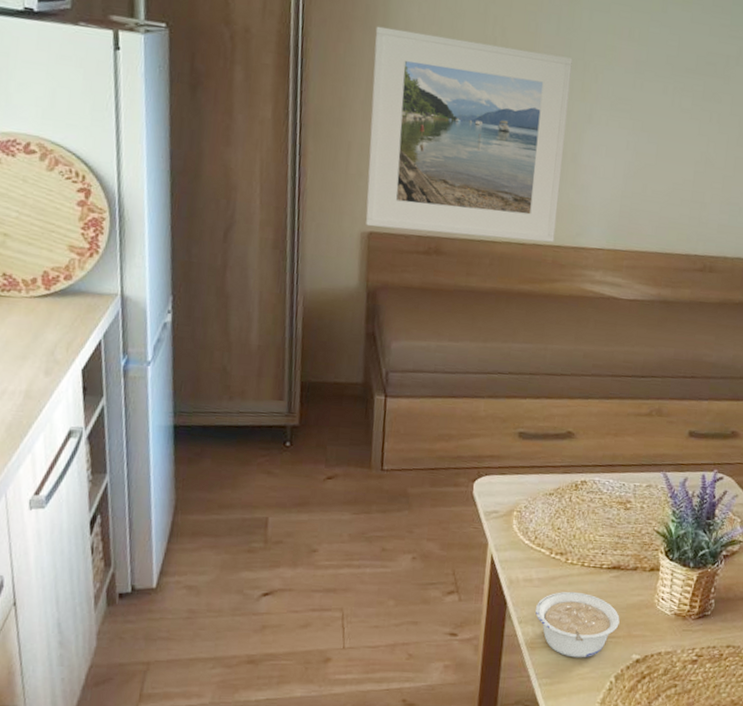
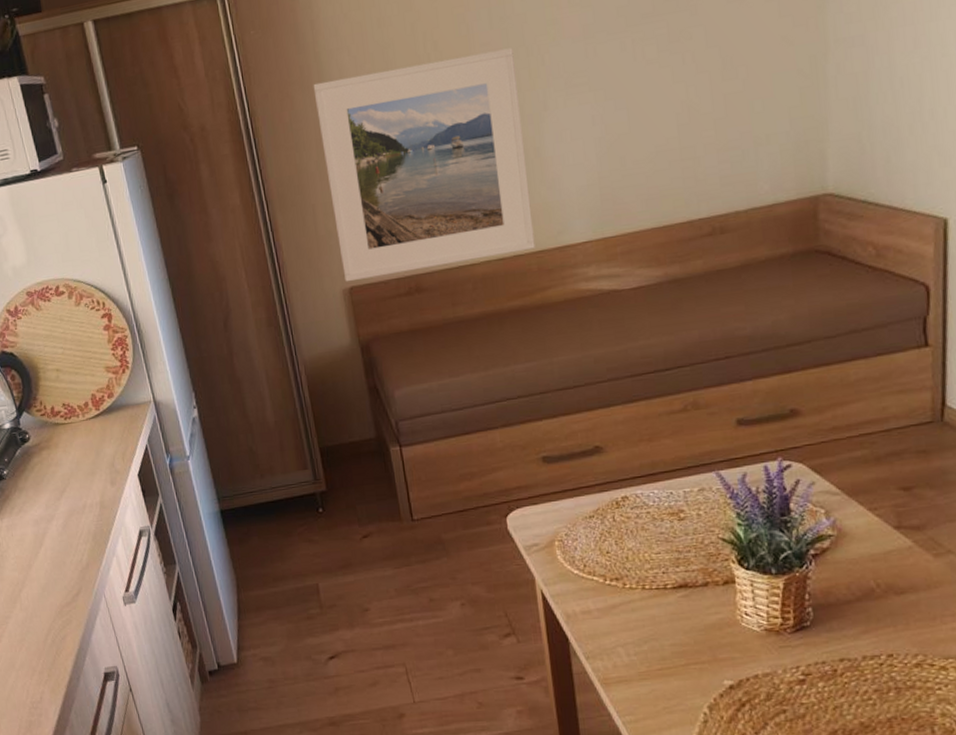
legume: present [535,591,620,658] -> none [601,618,700,690]

